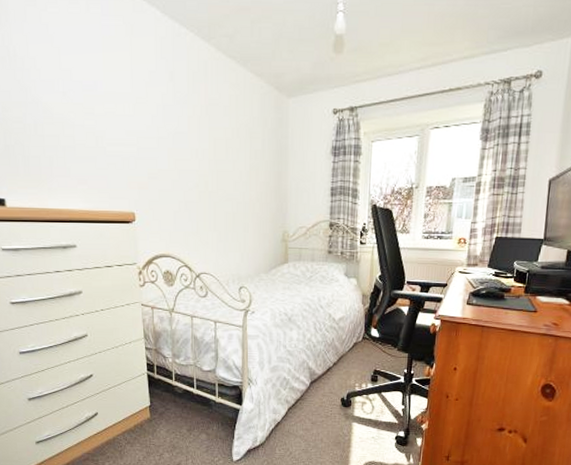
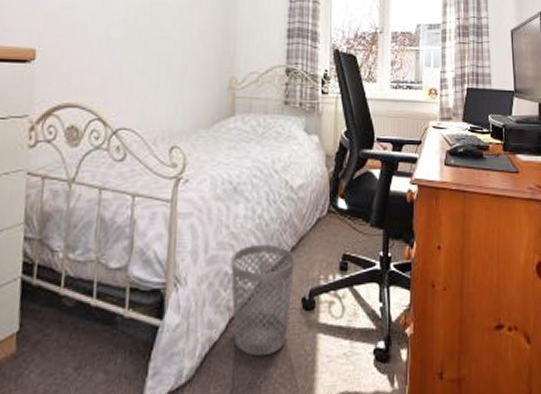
wastebasket: none [288,359,336,434] -> present [231,243,295,357]

